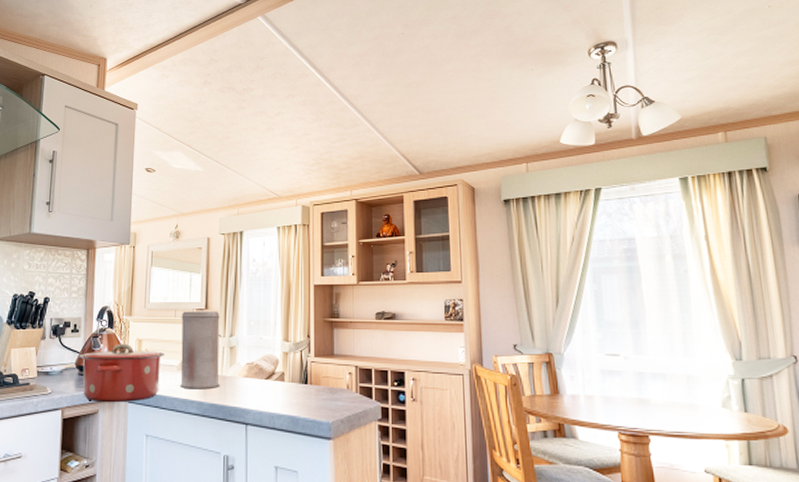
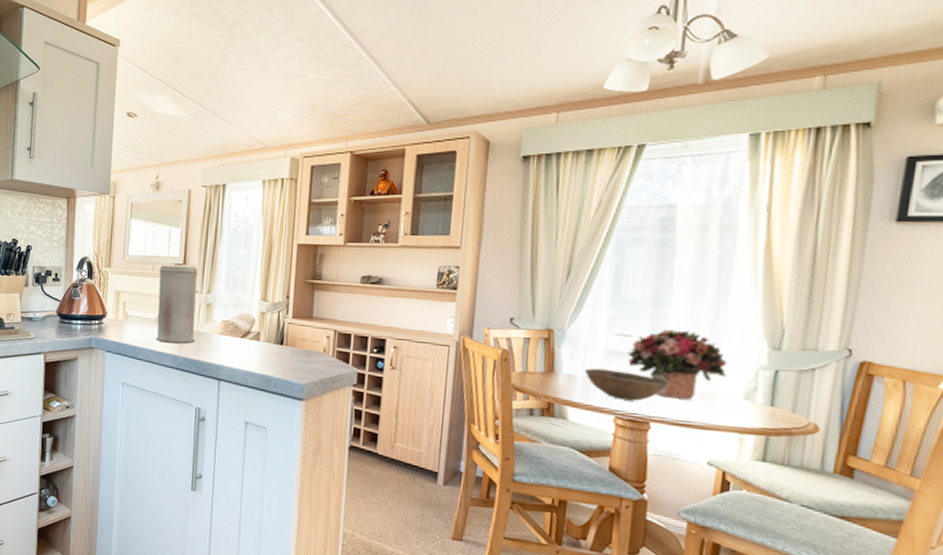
casserole: present [79,343,164,403] -> none [60,294,142,352]
bowl: none [585,387,659,416] -> present [584,368,669,401]
bouquet: none [618,347,705,411] -> present [627,329,728,400]

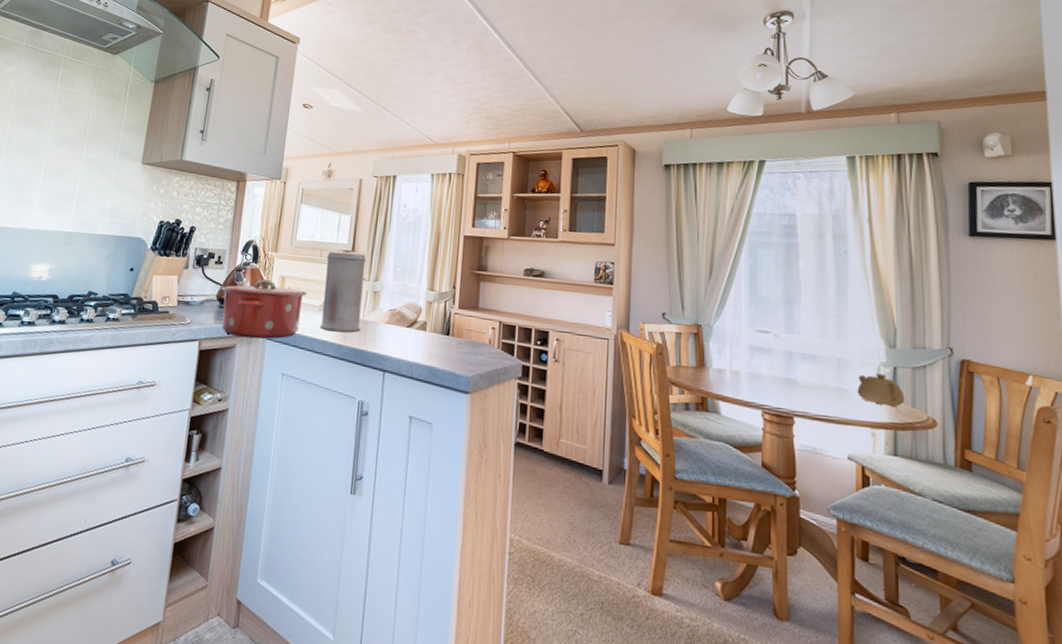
casserole: none [60,294,142,352] -> present [220,279,307,339]
bowl: present [584,368,669,401] -> none [732,363,807,396]
bouquet: present [627,329,728,400] -> none [768,326,855,395]
teapot: none [727,377,784,412] -> present [857,373,905,406]

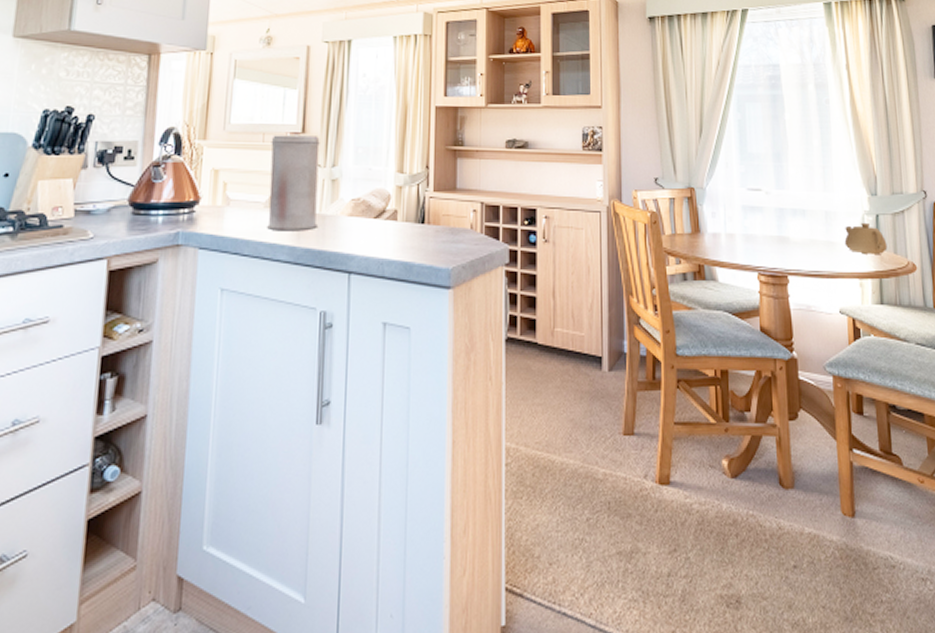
casserole: present [220,279,307,339] -> none [133,174,248,250]

